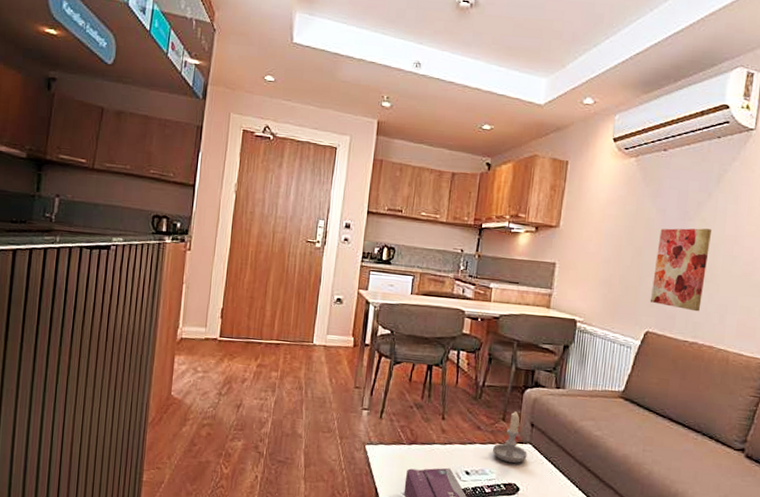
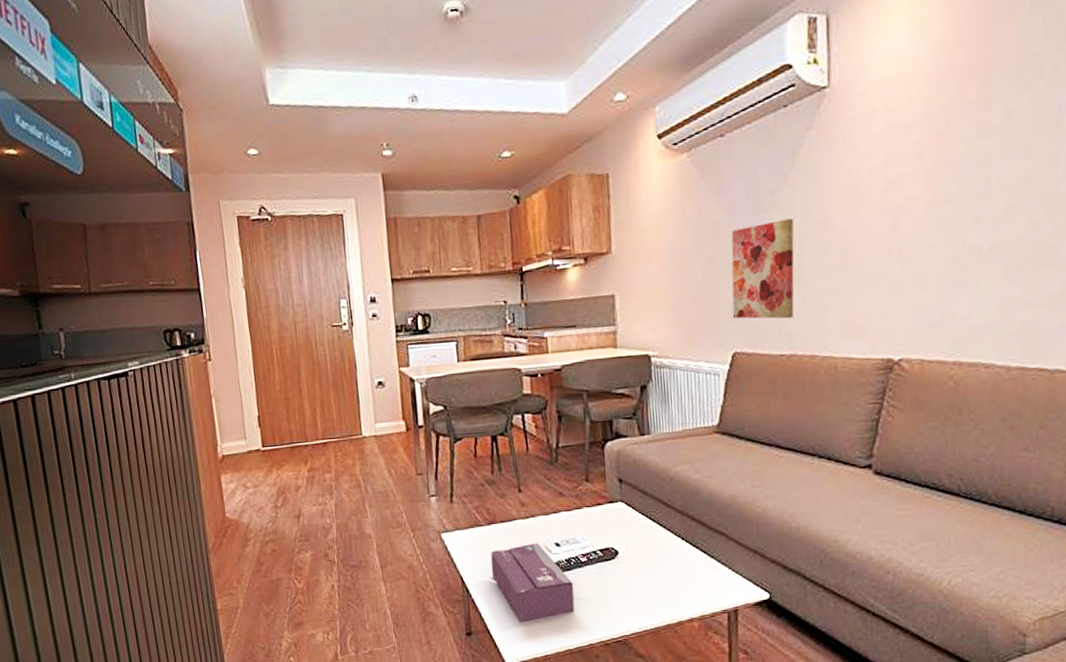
candle: present [493,411,527,463] -> none [581,469,621,526]

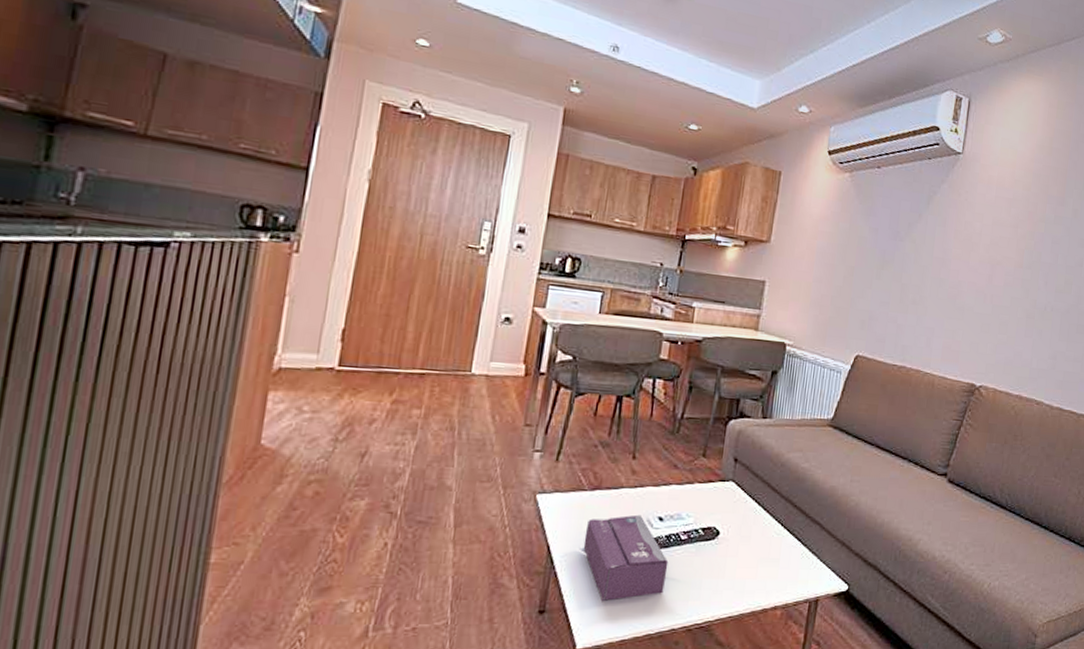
wall art: present [731,219,794,319] -> none [860,248,921,335]

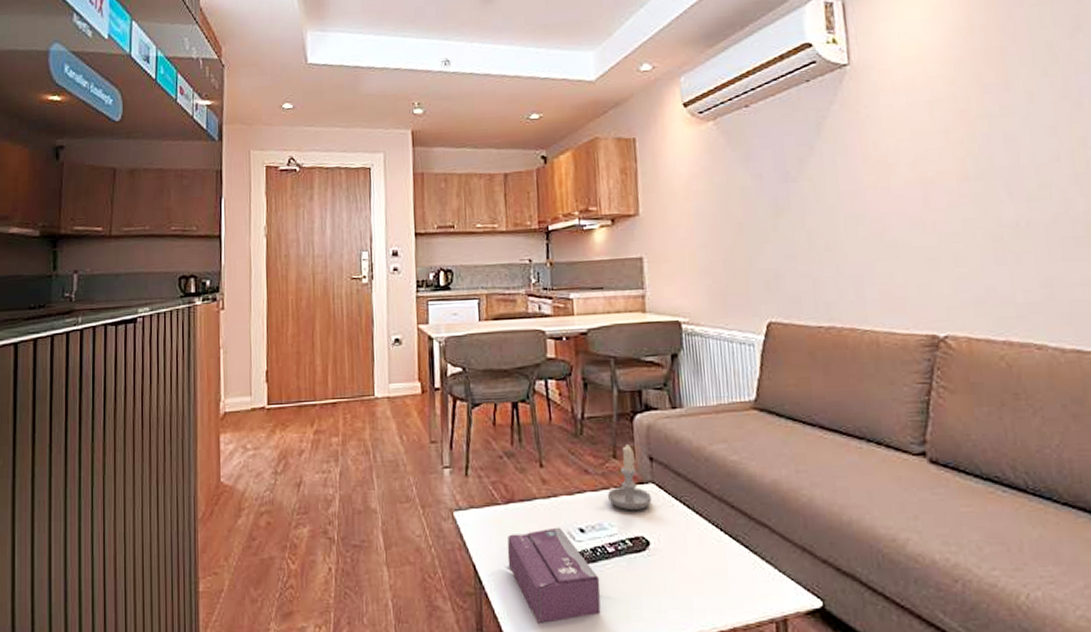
candle: none [691,445,730,505] -> present [608,444,652,511]

